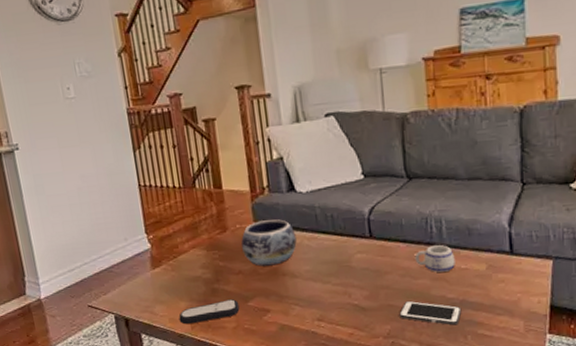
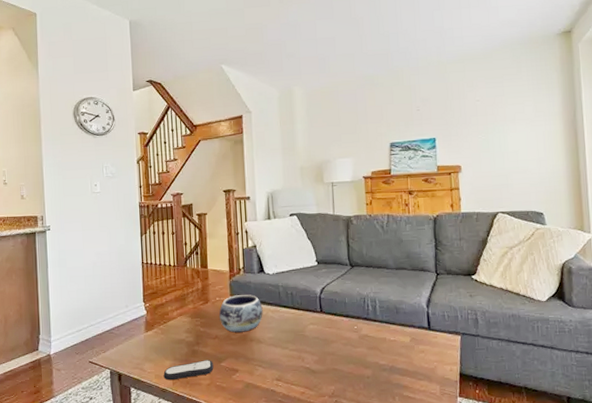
cell phone: present [399,301,462,326] -> none [341,366,391,388]
mug: present [414,245,455,272] -> none [355,320,386,343]

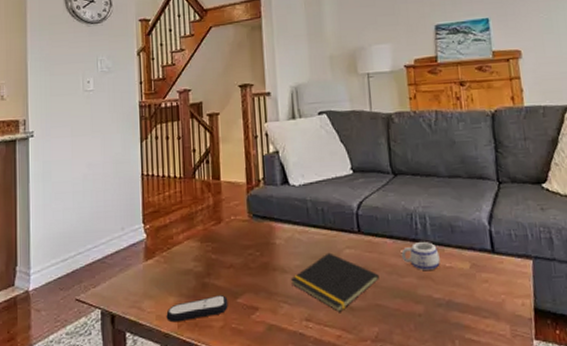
decorative bowl: present [219,295,263,333] -> none [234,212,288,260]
notepad: none [265,327,337,374] -> present [291,252,379,312]
mug: none [355,320,386,343] -> present [401,242,440,270]

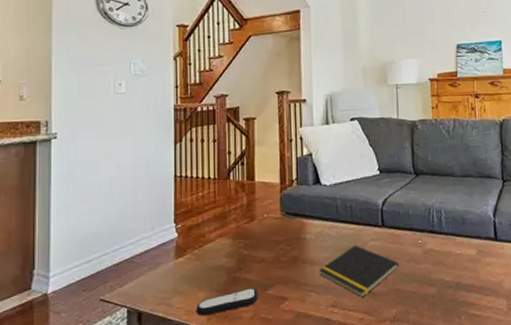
mug: present [401,242,440,270] -> none [419,233,452,258]

